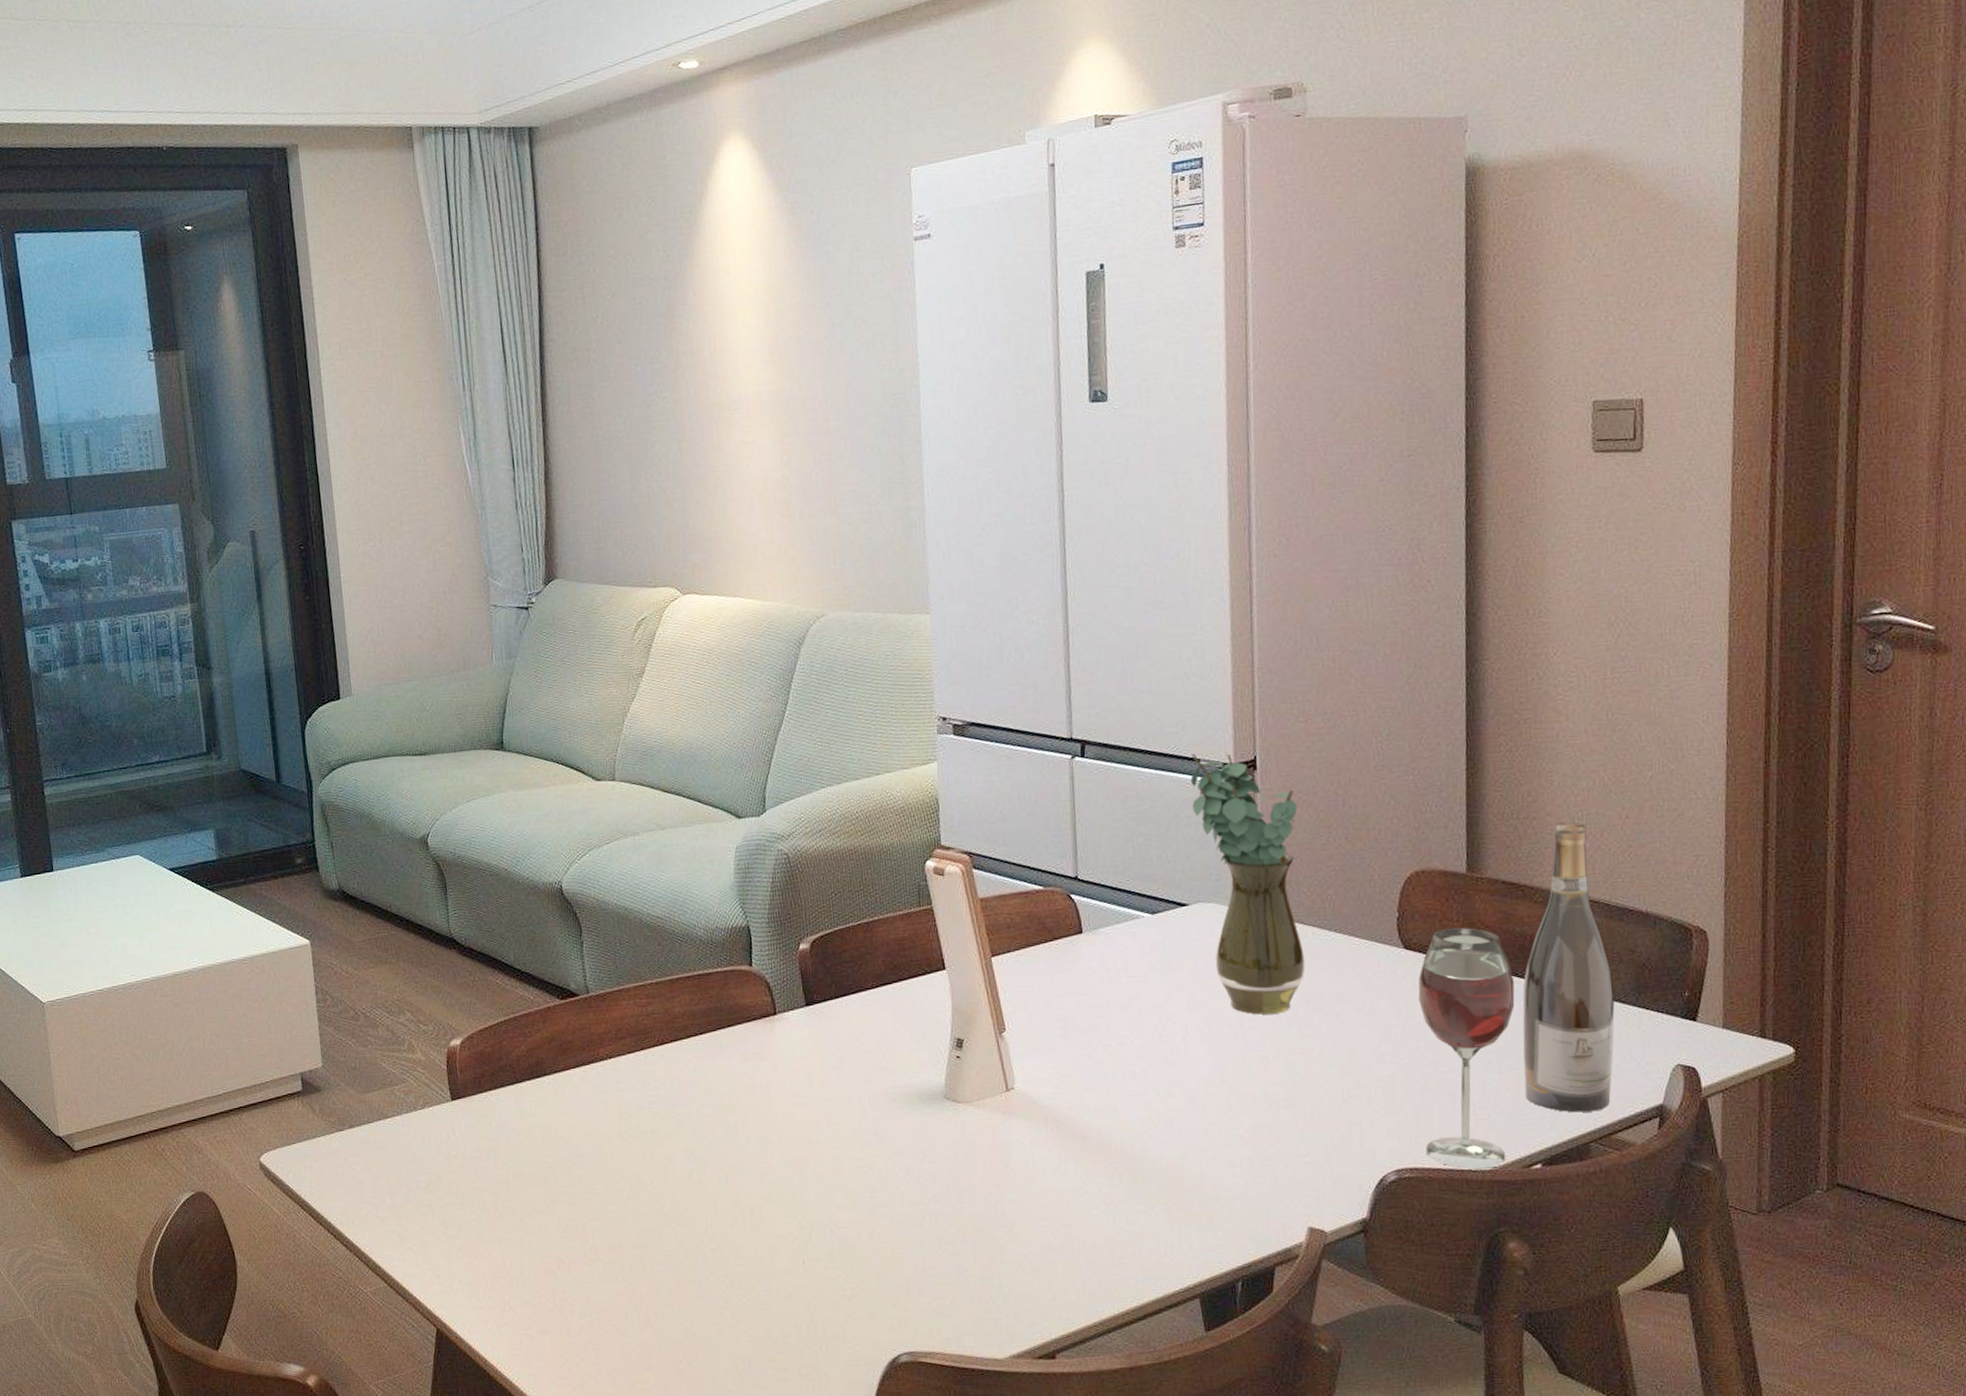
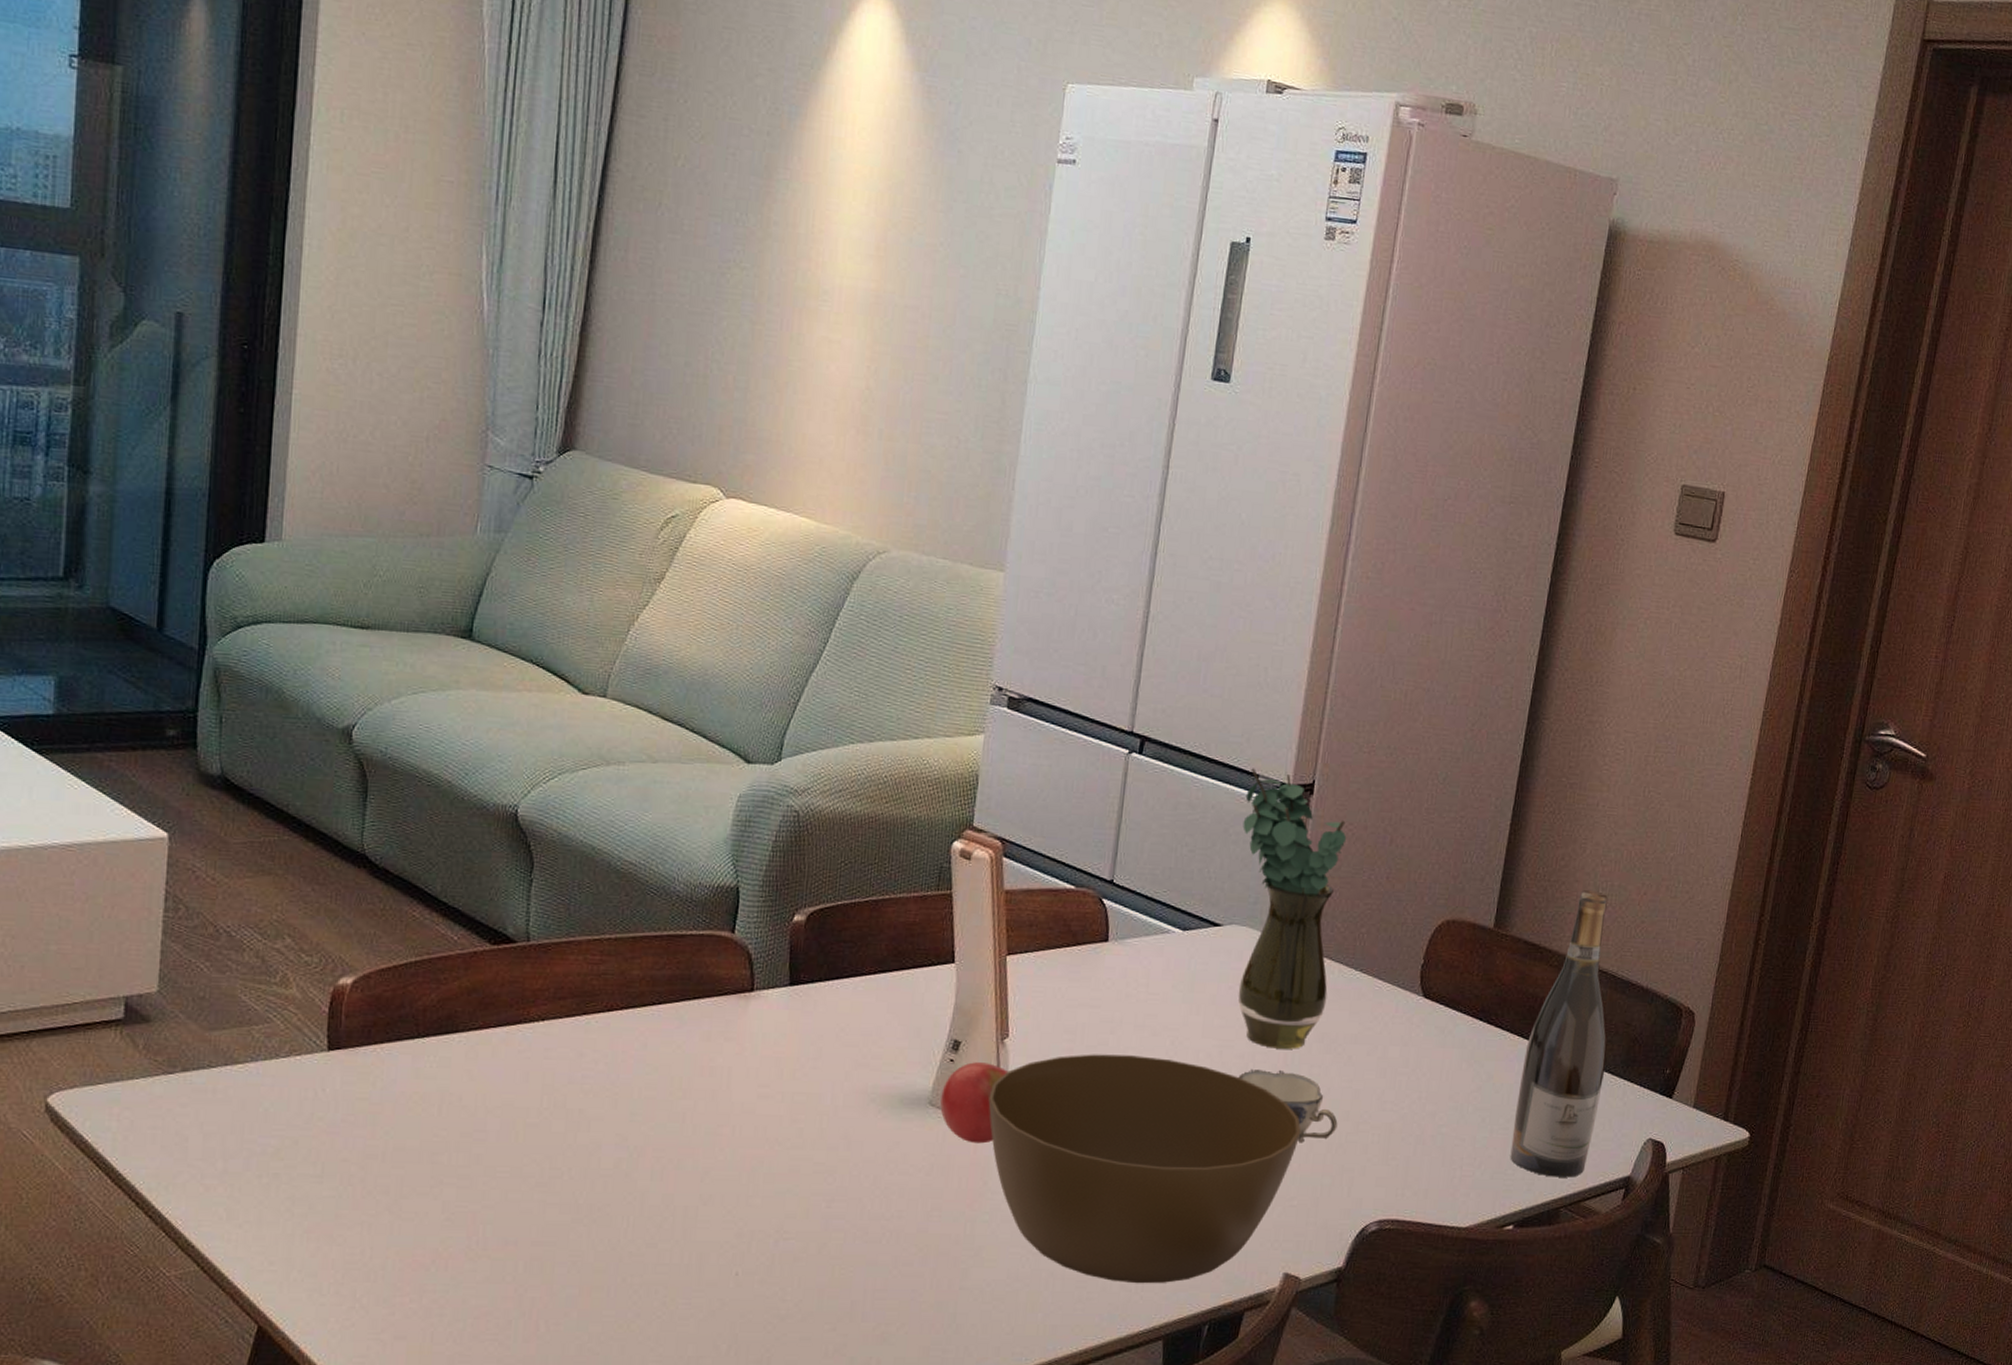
fruit: none [954,1056,1011,1130] -> present [940,1062,1009,1144]
bowl: none [997,1035,1302,1247] -> present [988,1054,1301,1284]
teacup: none [1230,1034,1338,1102] -> present [1238,1068,1338,1143]
wineglass: present [1418,927,1515,1170] -> none [1409,981,1519,1226]

